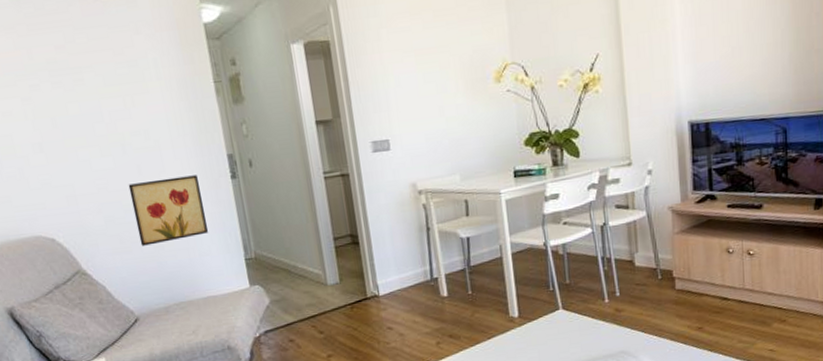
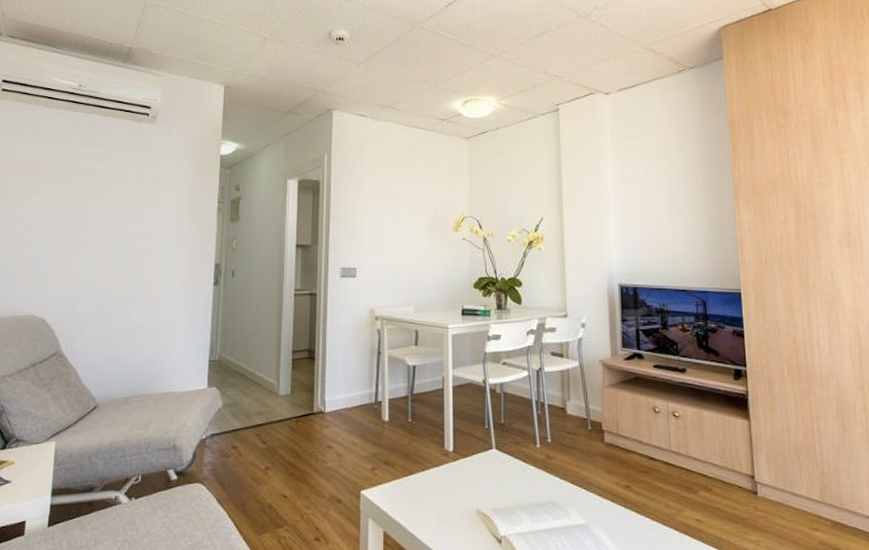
wall art: present [128,175,209,246] -> none [119,278,185,336]

